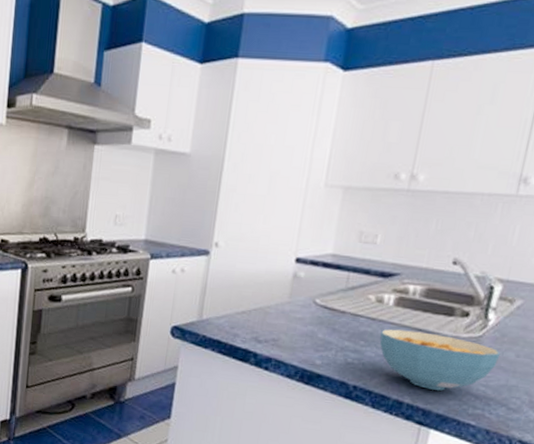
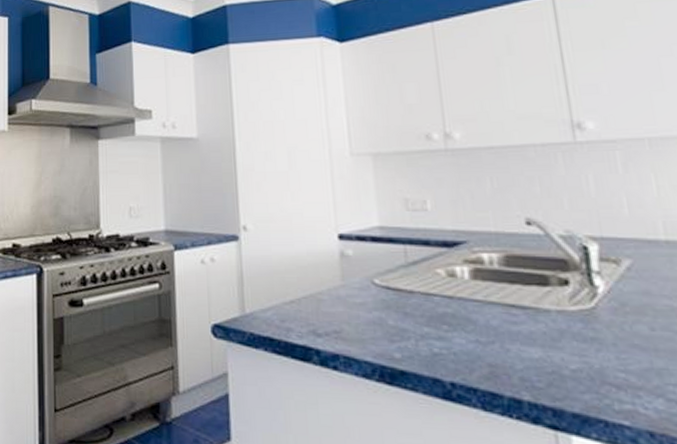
cereal bowl: present [379,329,501,391] -> none [465,307,629,382]

